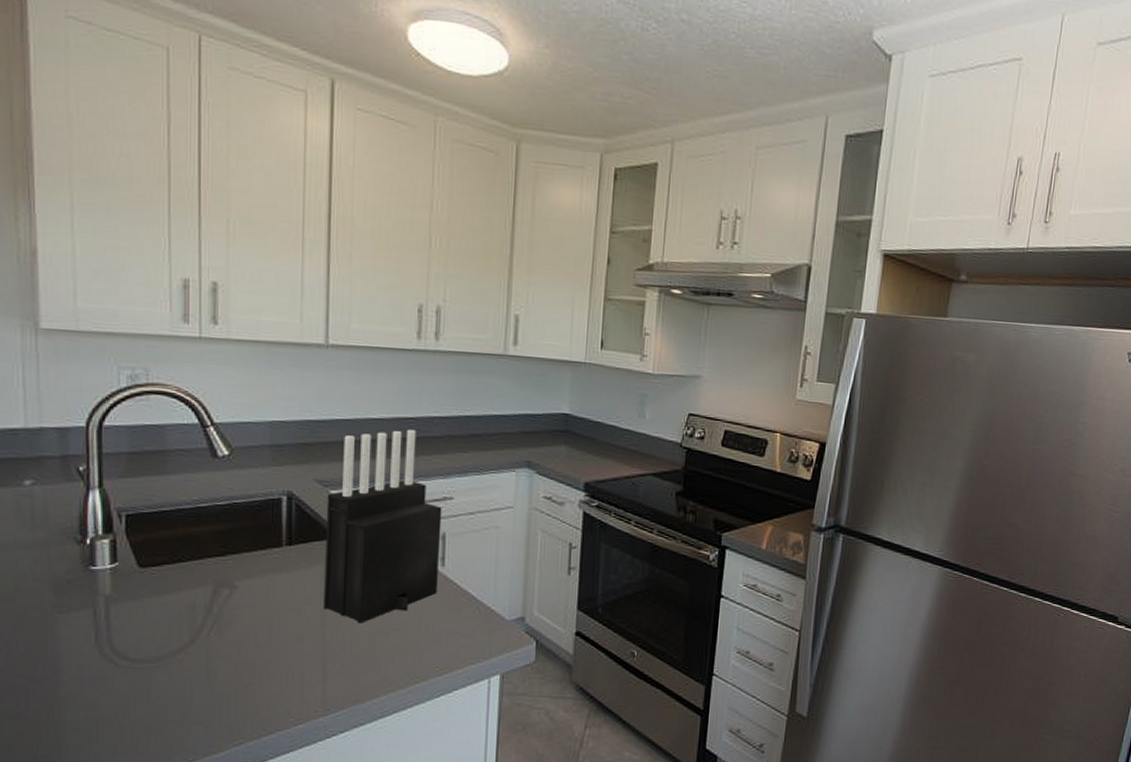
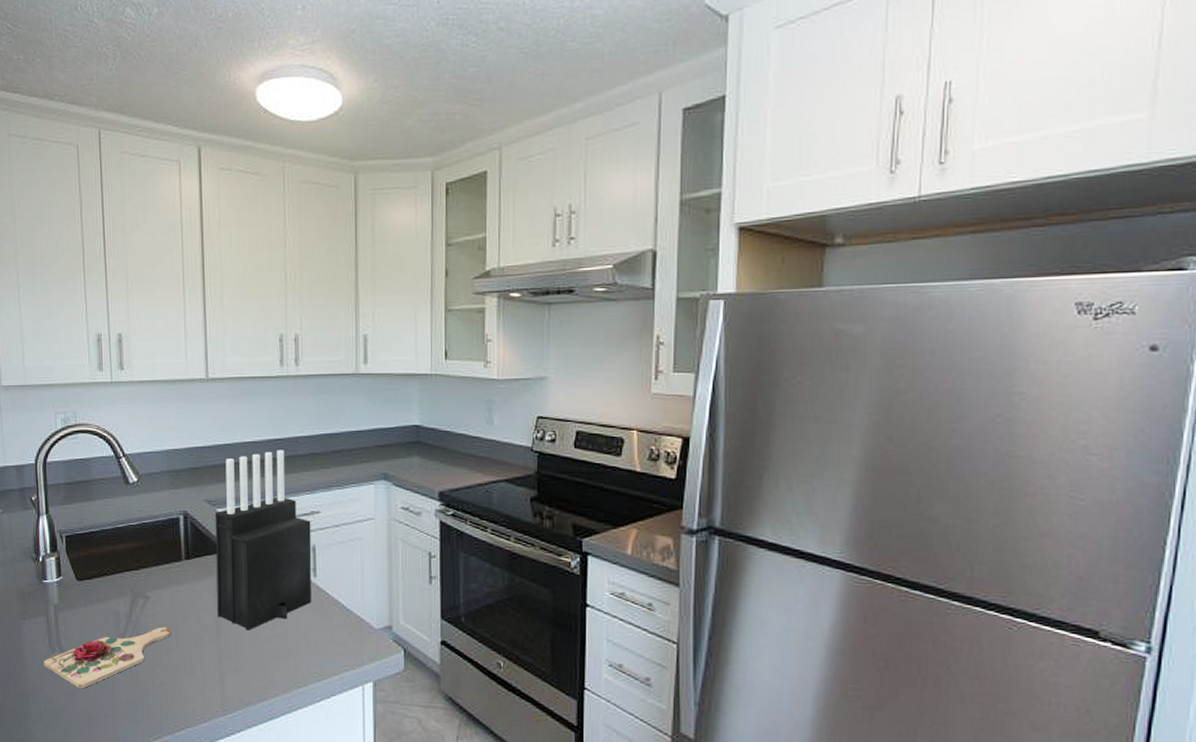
cutting board: none [86,620,264,693] -> present [43,627,171,689]

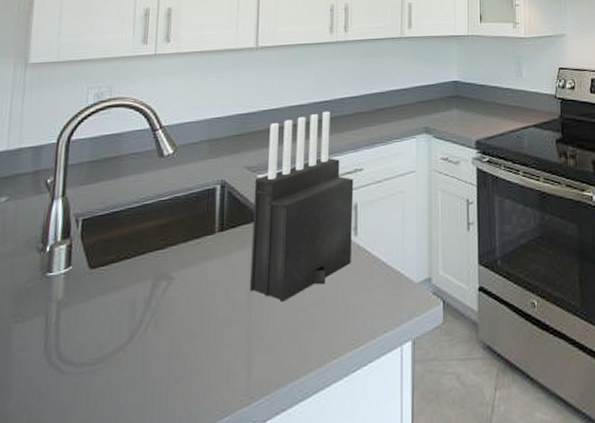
cutting board: present [43,627,171,689] -> none [33,310,196,399]

